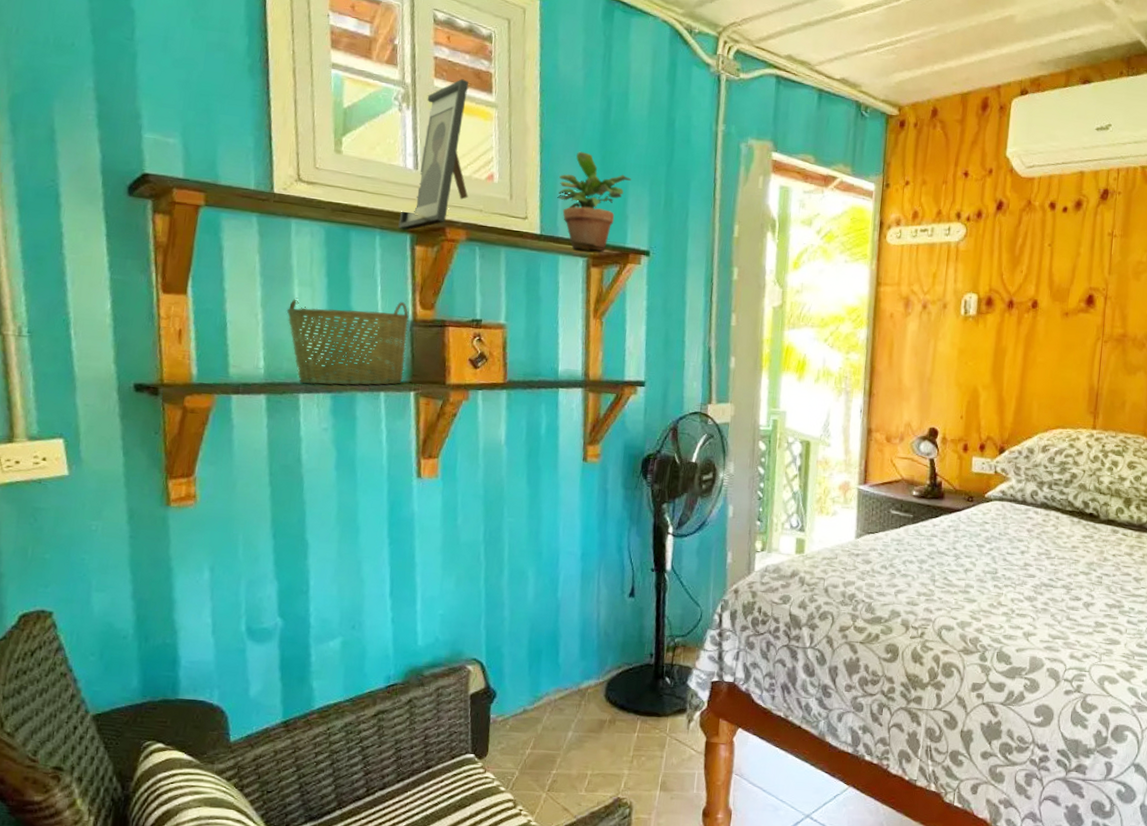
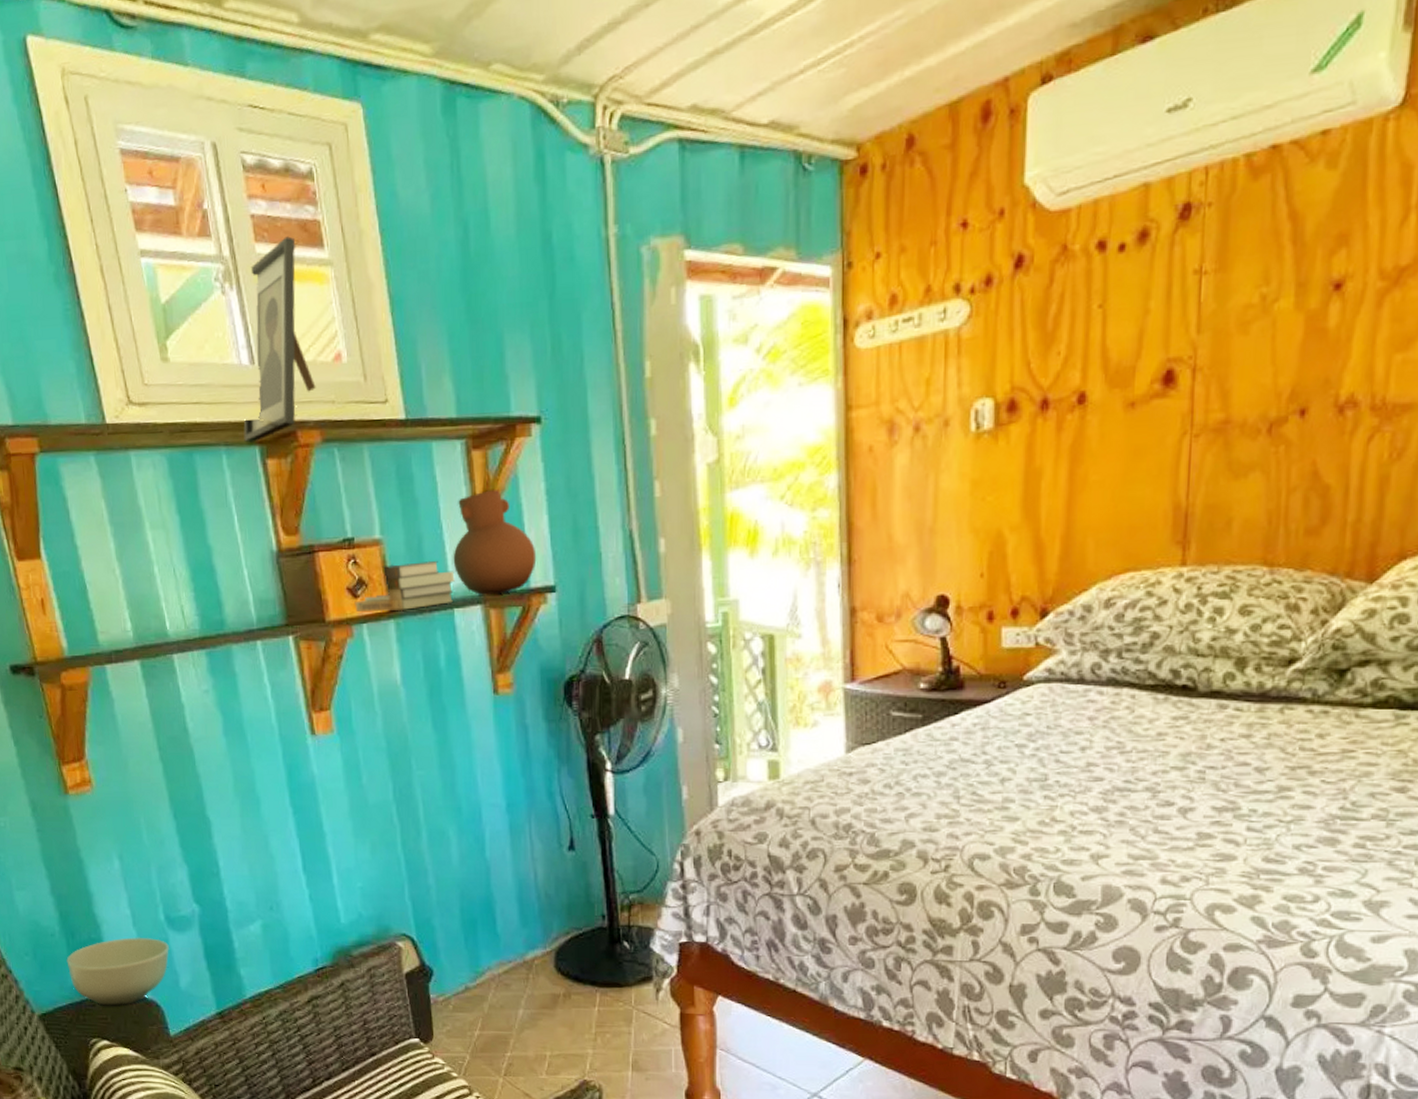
bowl: none [134,645,245,711] -> present [66,937,169,1007]
basket: present [286,298,409,386] -> none [143,530,278,643]
books: none [474,346,563,384] -> present [355,560,455,613]
potted plant: present [559,151,631,253] -> none [418,301,506,434]
vase: none [564,300,633,382] -> present [454,490,537,595]

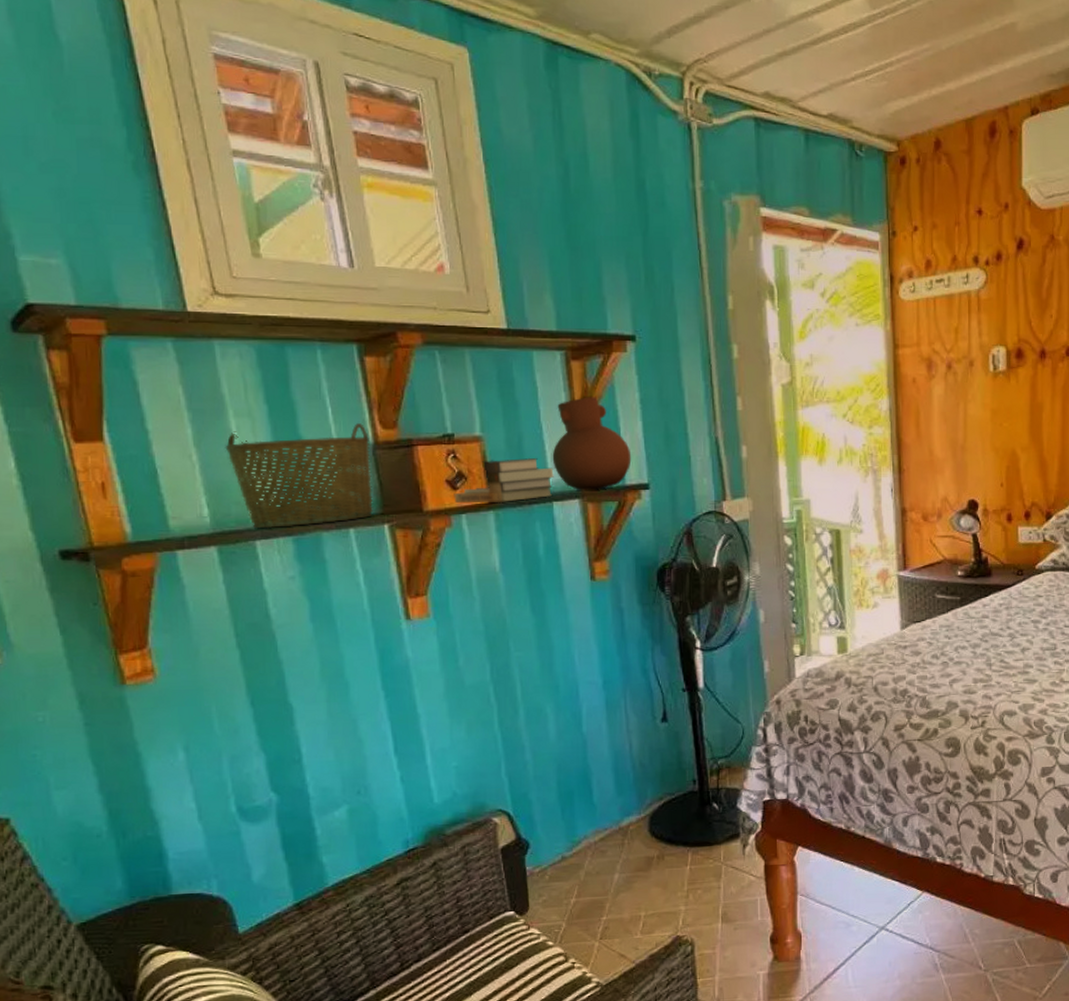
bowl: present [66,937,169,1007] -> none [115,831,241,909]
basket: none [143,530,278,643] -> present [225,423,373,529]
picture frame: present [243,236,316,443] -> none [340,155,418,340]

